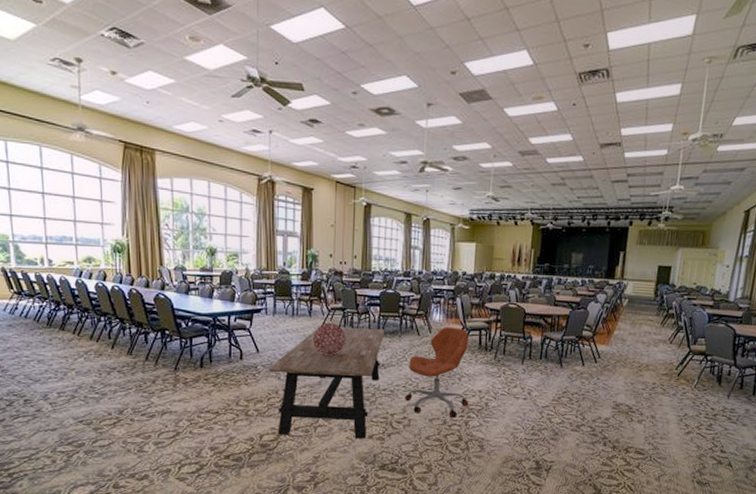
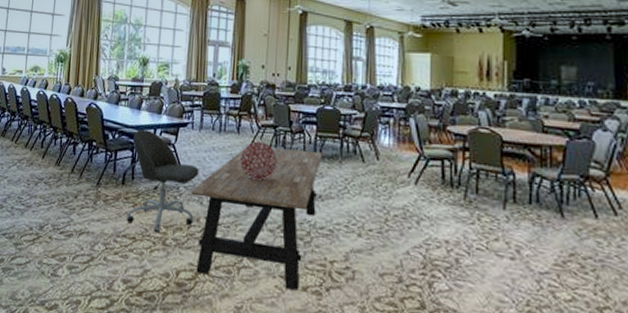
office chair: none [208,317,275,405] -> present [126,129,199,232]
office chair: present [405,327,469,418] -> none [347,153,432,276]

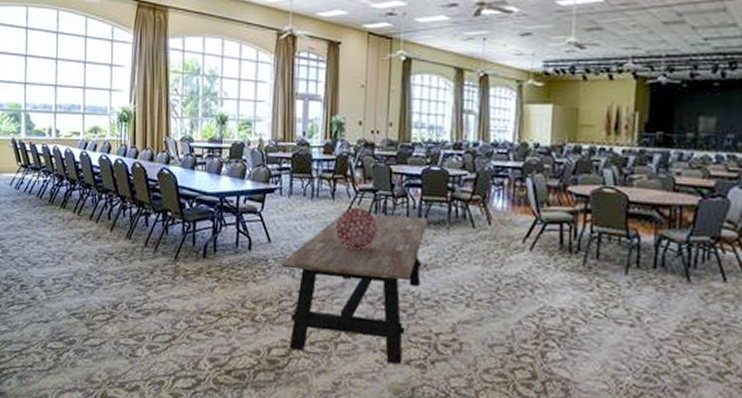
office chair: present [126,129,199,232] -> none [210,197,290,308]

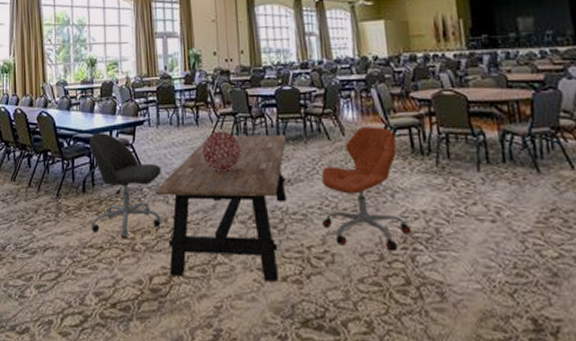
office chair: none [210,197,290,308] -> present [89,133,163,238]
office chair: none [455,217,546,346] -> present [321,127,412,252]

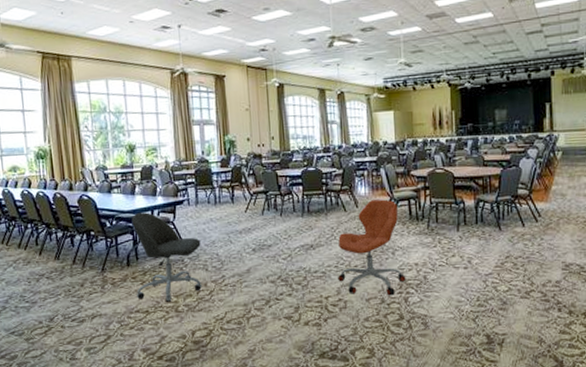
dining table: present [155,134,287,282] -> none [195,208,311,330]
decorative sphere: present [201,131,240,171] -> none [237,207,271,241]

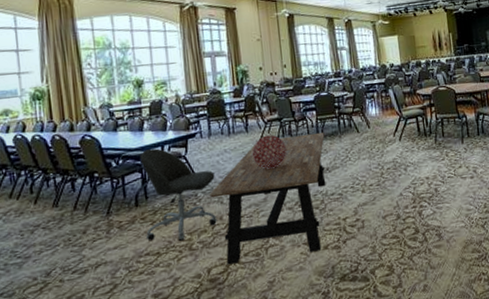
dining table: none [195,208,311,330] -> present [210,132,326,265]
decorative sphere: none [237,207,271,241] -> present [252,135,287,170]
office chair: present [338,199,406,296] -> none [353,118,419,213]

